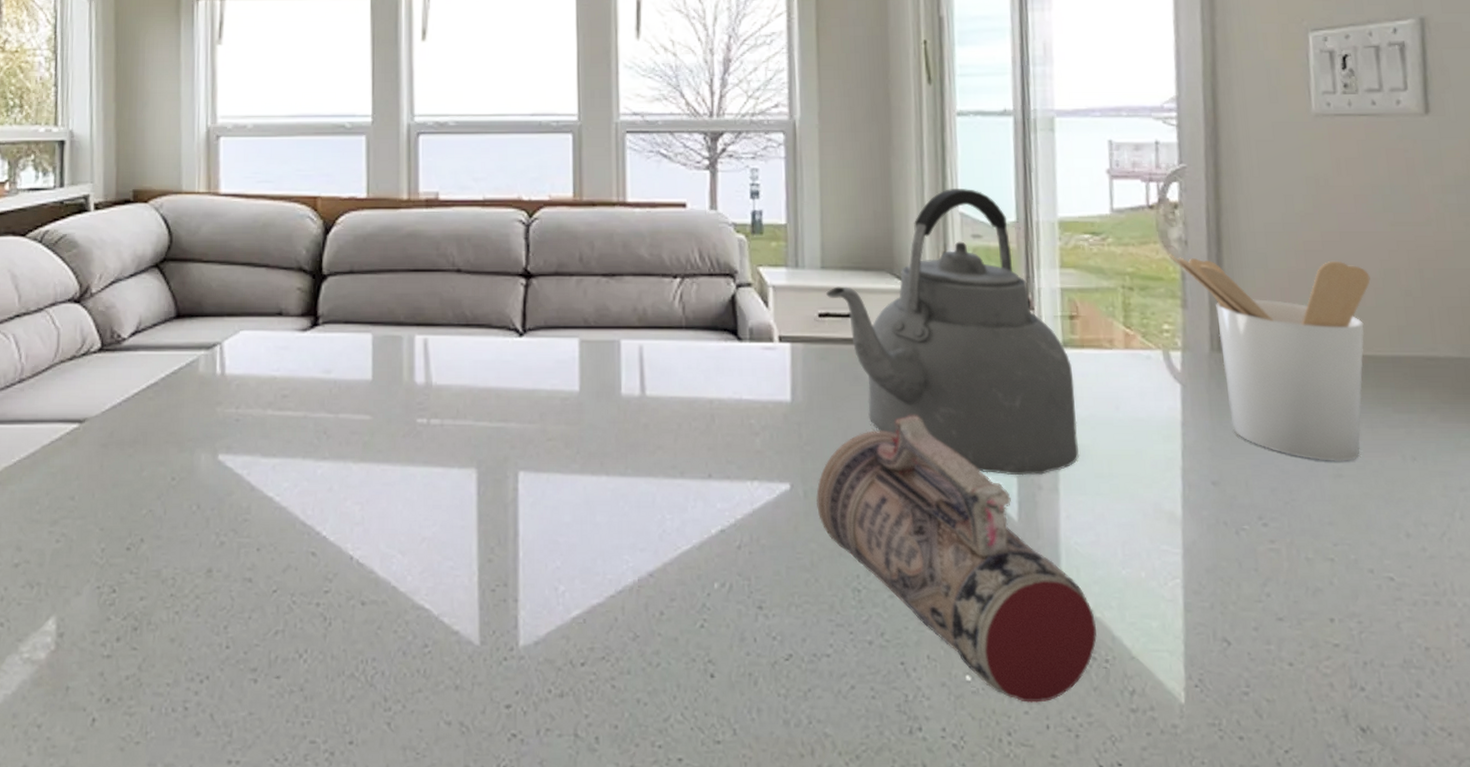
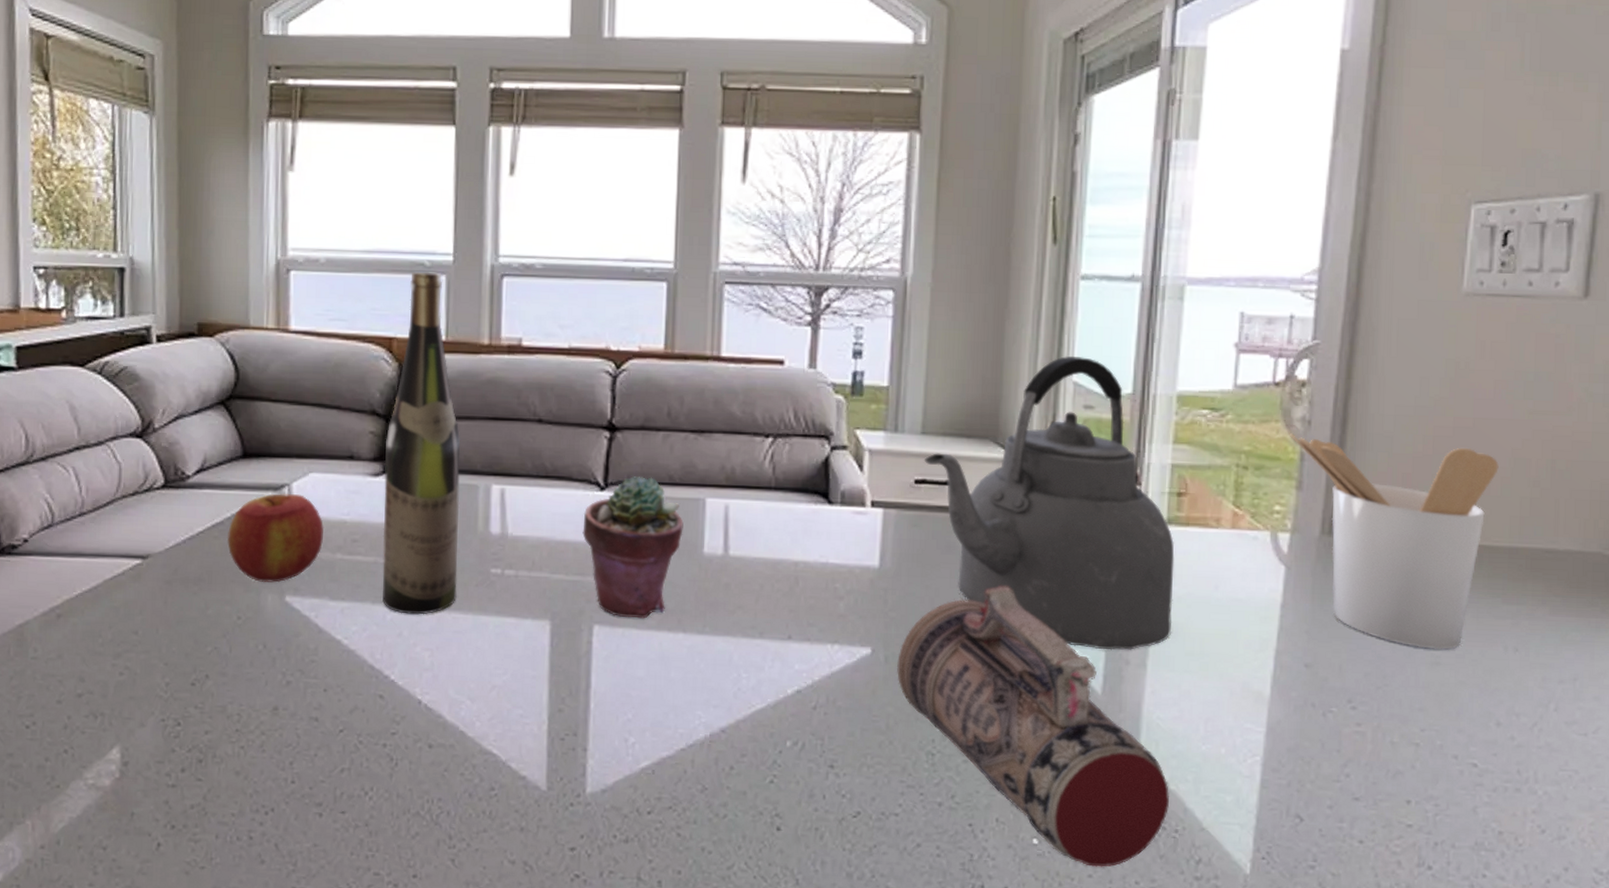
apple: none [161,352,255,441] -> present [226,494,325,583]
wine bottle: none [311,133,385,468] -> present [382,271,461,615]
potted succulent: none [504,321,601,463] -> present [582,476,684,619]

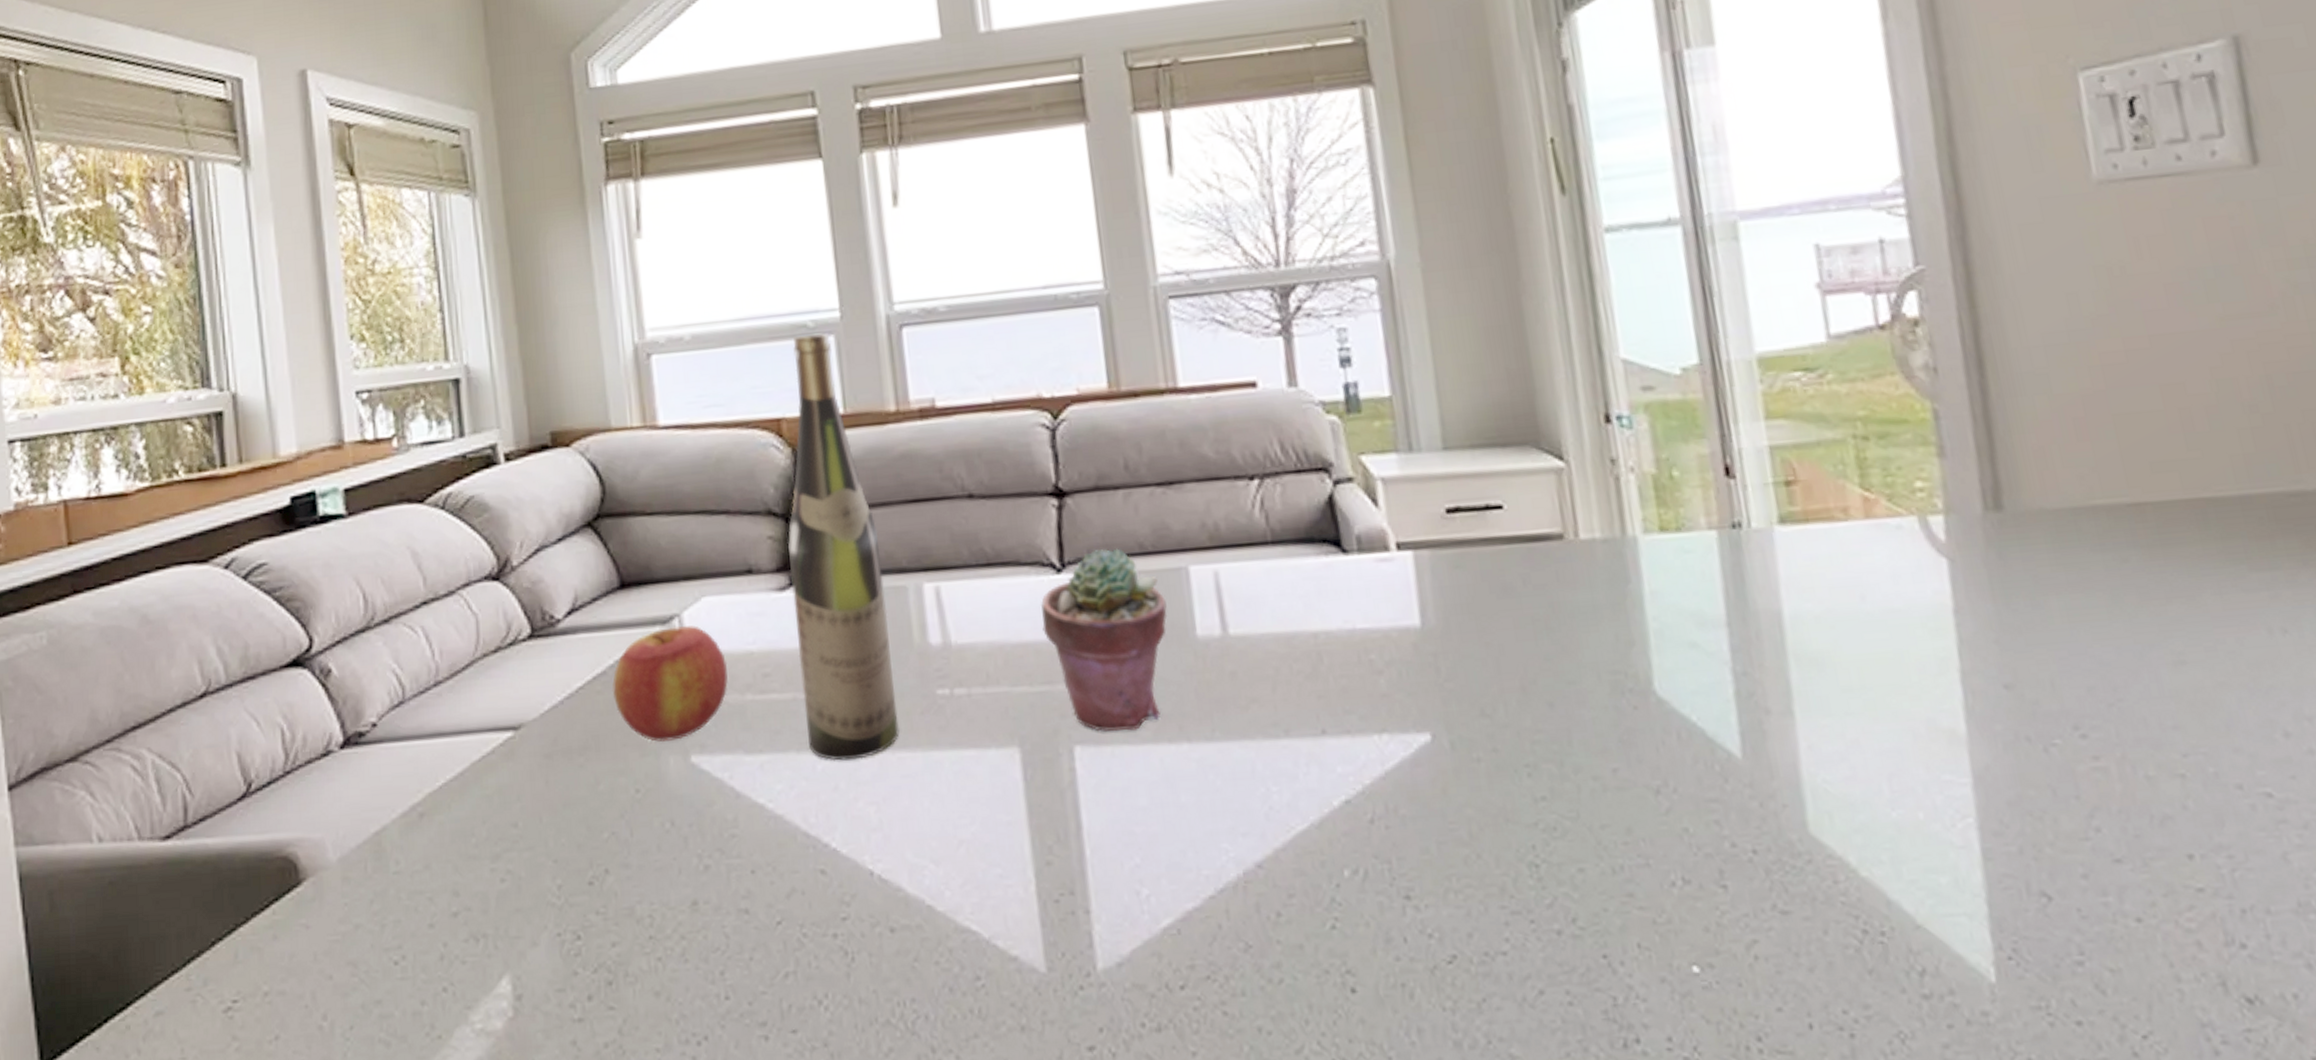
beer mug: present [897,586,1169,867] -> none [1467,630,1866,996]
kettle: present [924,355,1175,650] -> none [1452,327,1818,699]
utensil holder: present [1289,433,1499,651] -> none [1912,374,2207,645]

